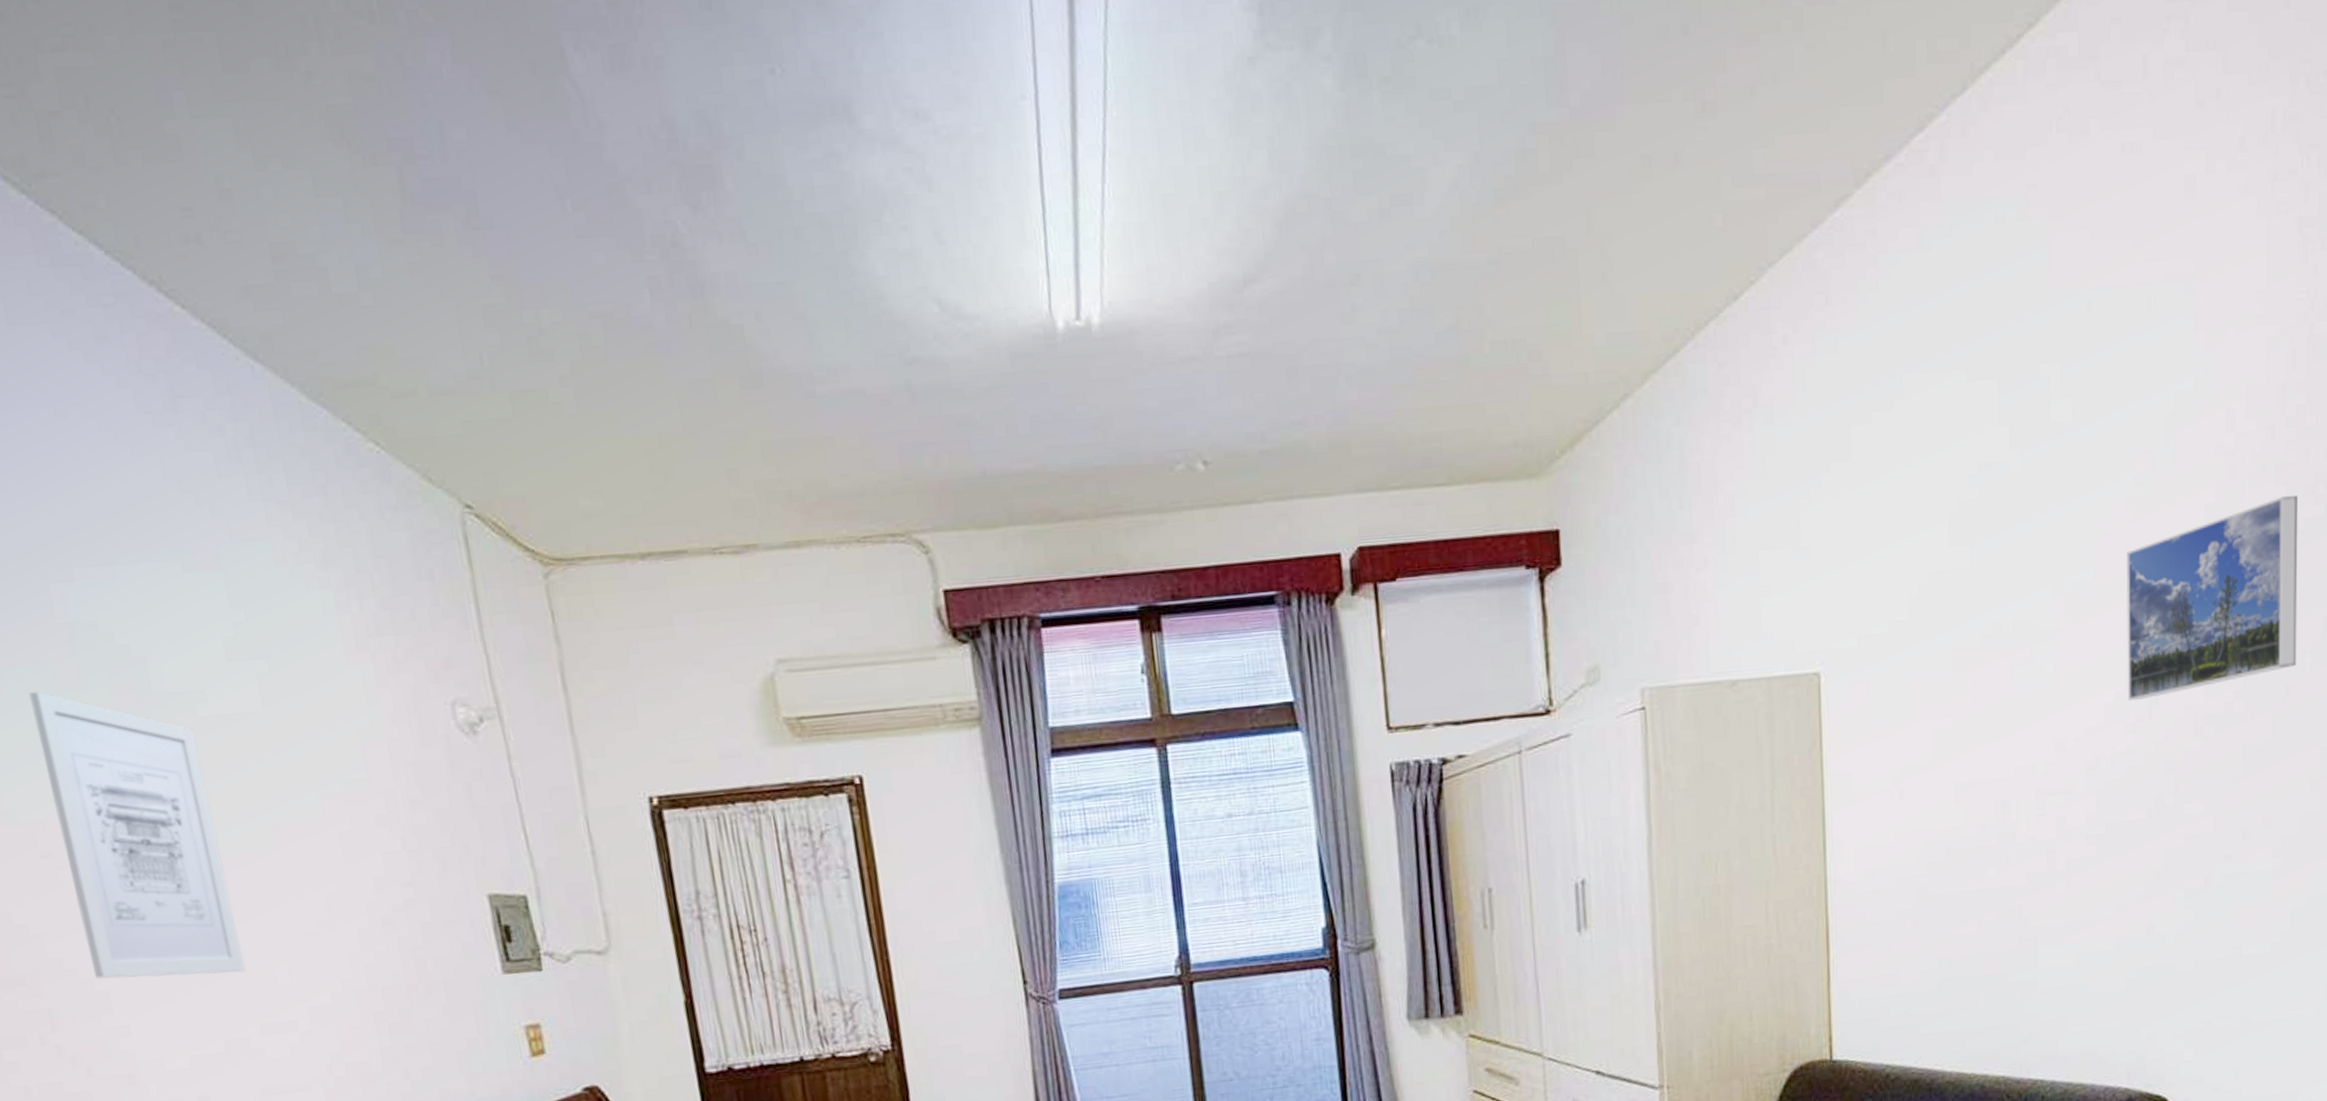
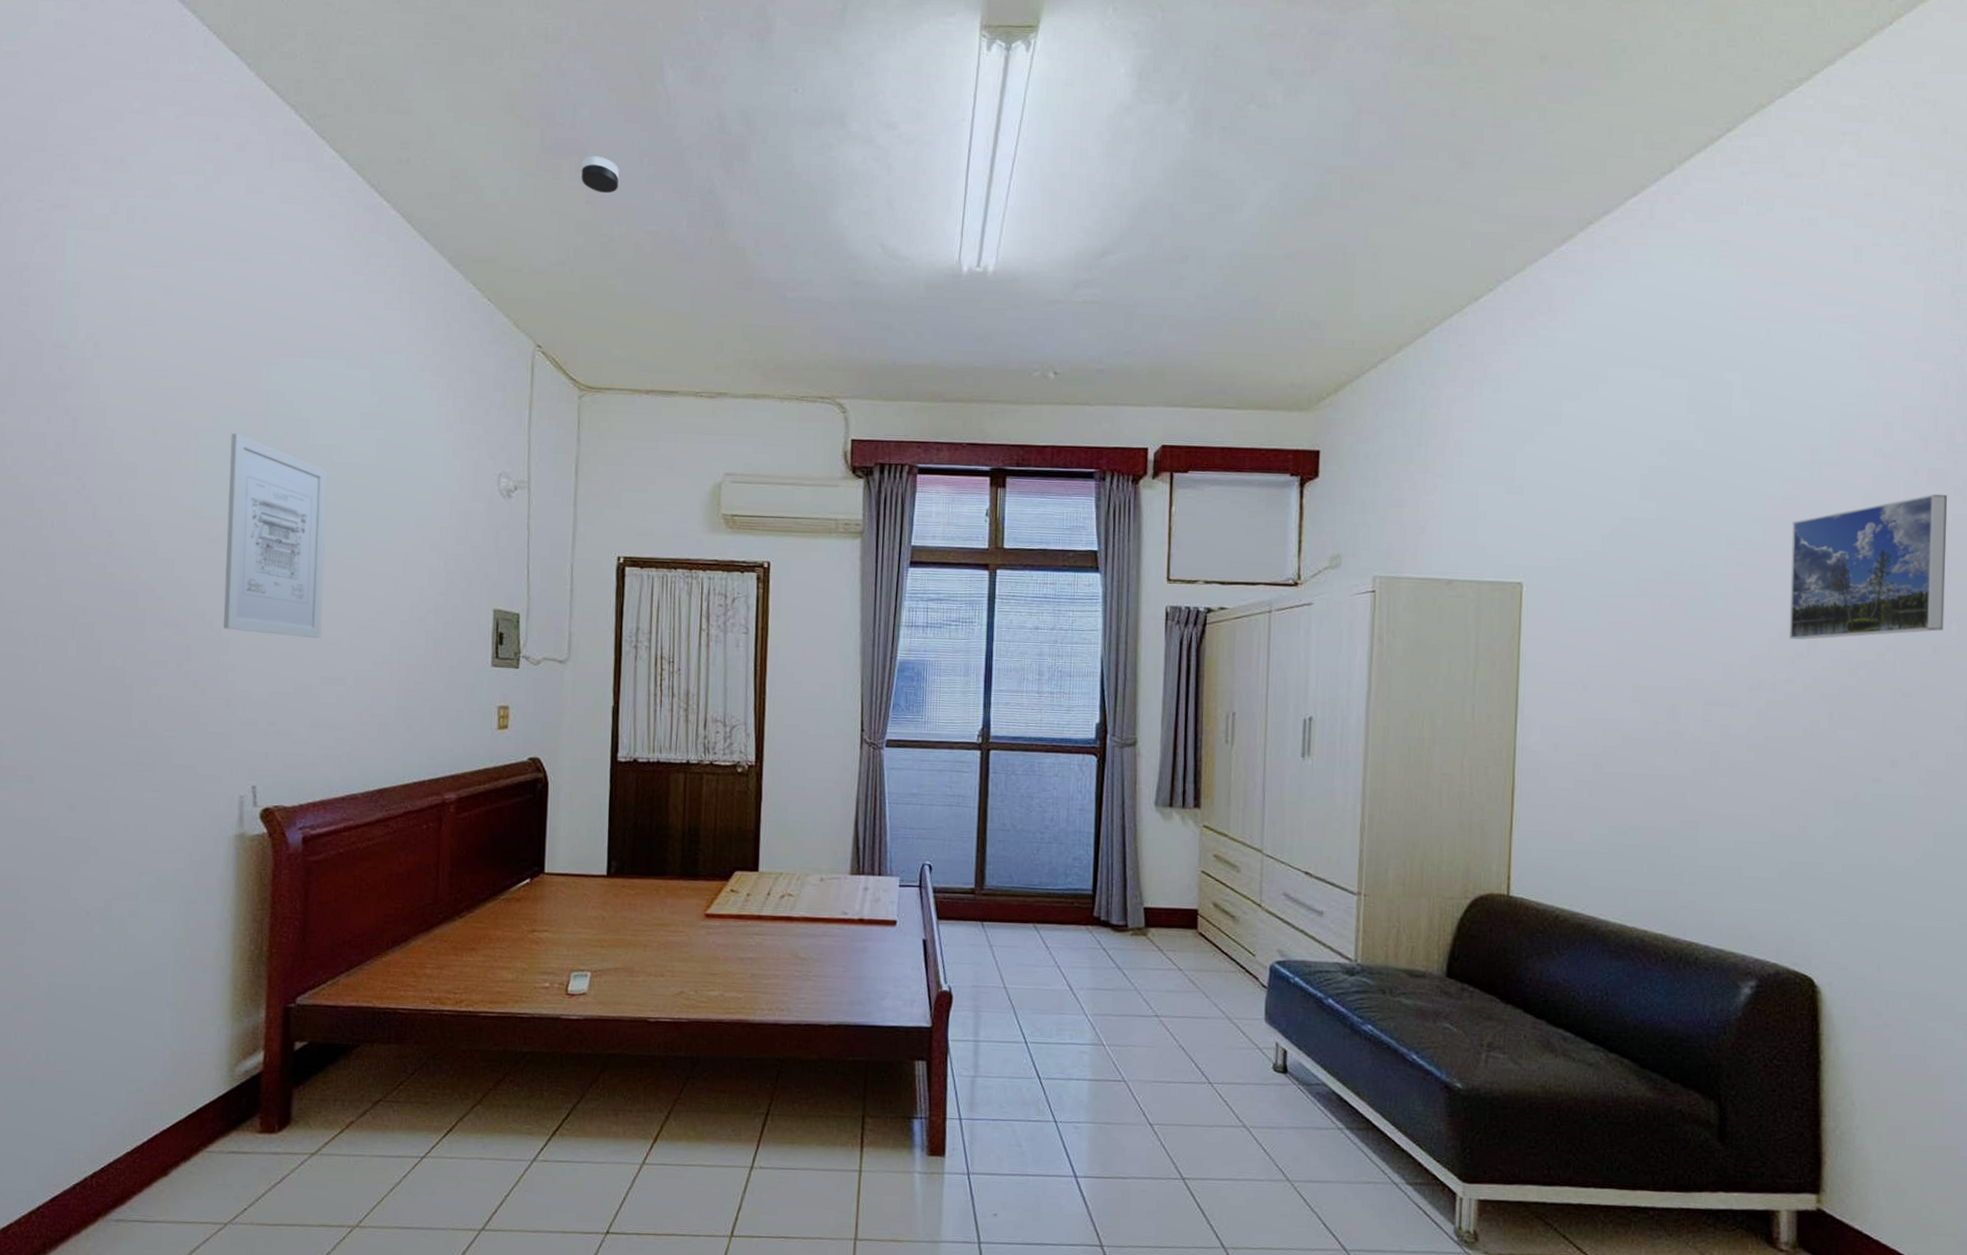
smoke detector: none [470,202,535,261] -> present [581,156,619,194]

